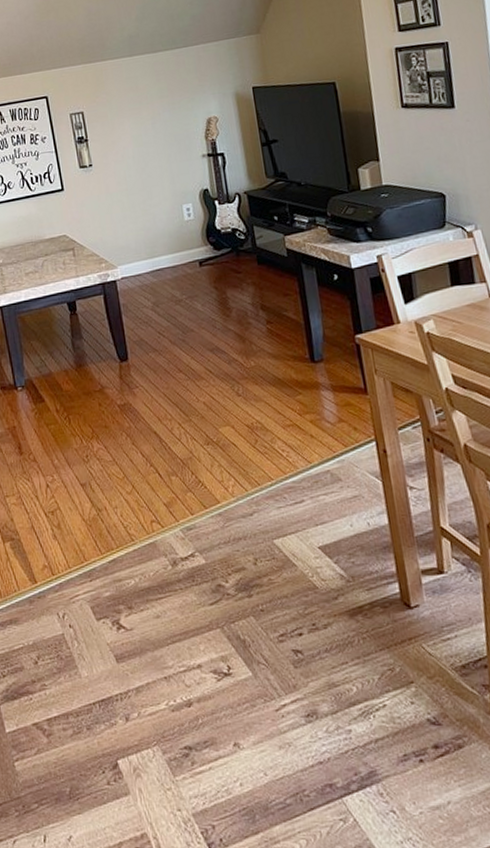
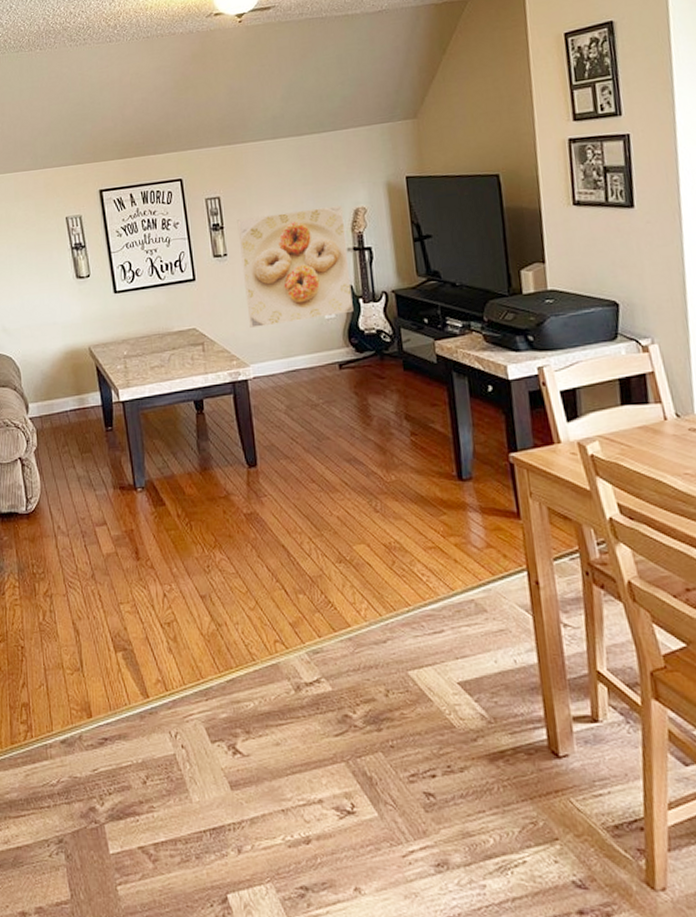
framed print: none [100,116,210,232] -> present [237,205,354,328]

